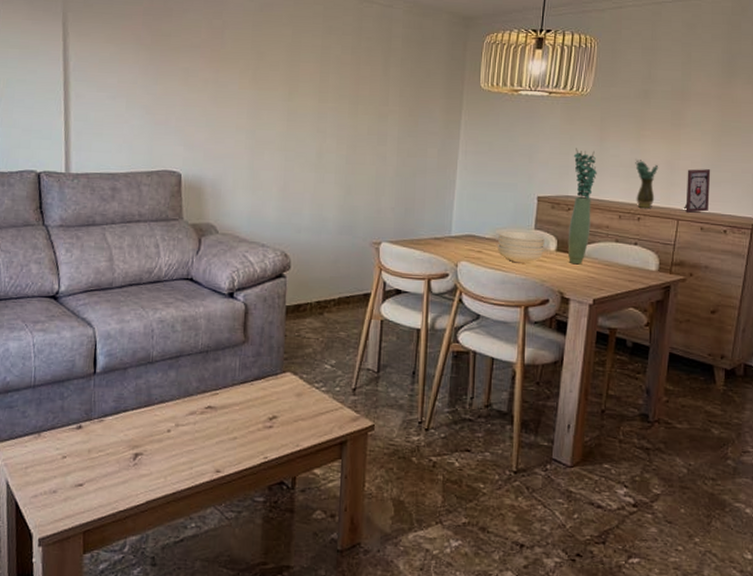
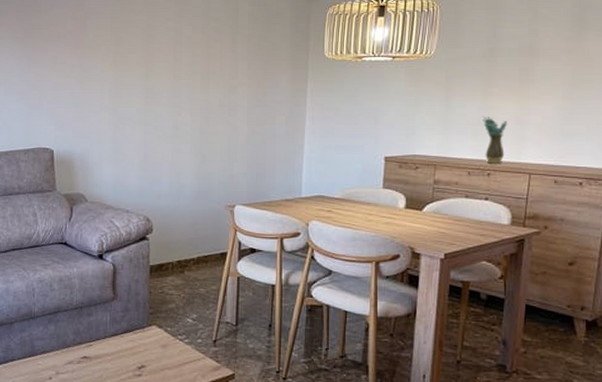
bowl: present [497,231,546,264] -> none [346,190,394,221]
vase: present [567,148,597,265] -> none [416,109,444,221]
picture frame: present [683,169,711,213] -> none [535,123,563,166]

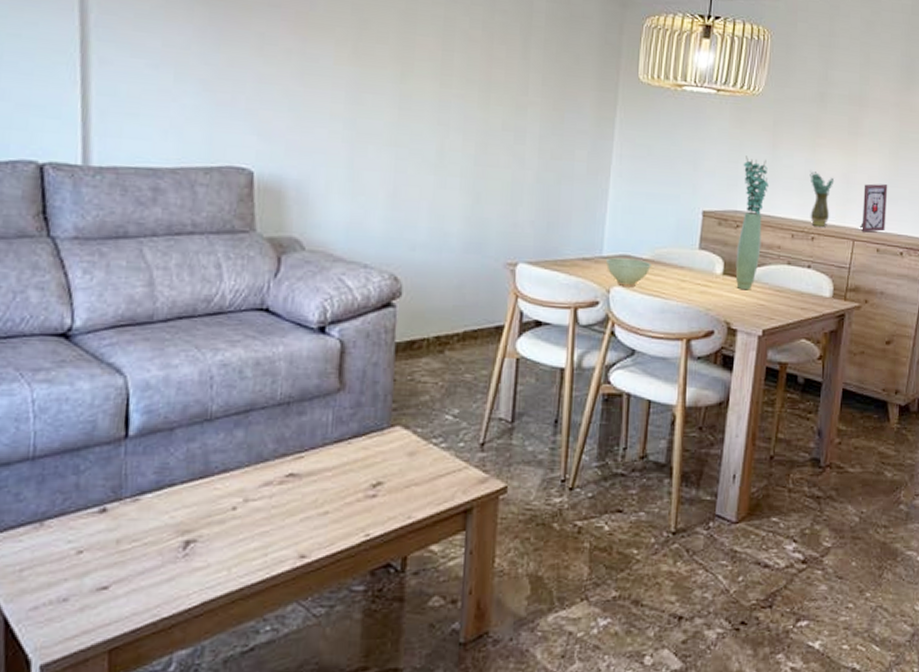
bowl: none [304,198,342,220] -> present [605,258,652,286]
vase: none [416,109,444,221] -> present [735,156,769,291]
picture frame: none [535,123,563,166] -> present [859,183,888,233]

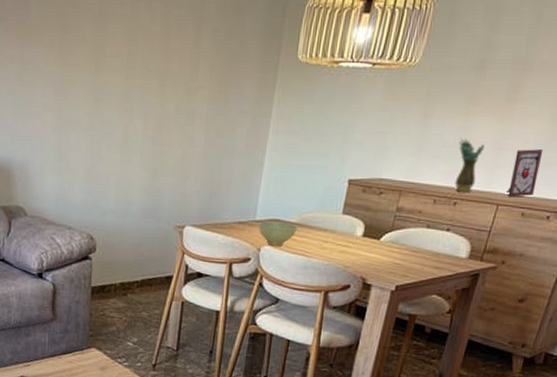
vase: present [735,156,769,291] -> none [374,126,416,251]

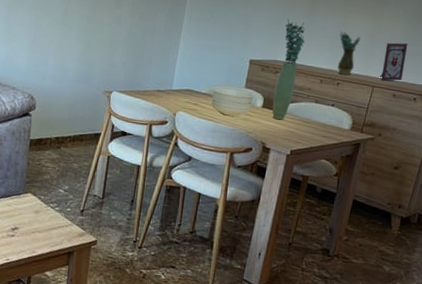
bowl: present [258,221,298,246] -> none [174,91,208,112]
bowl: none [301,215,353,249] -> present [211,88,254,117]
vase: none [374,126,416,251] -> present [271,19,305,120]

